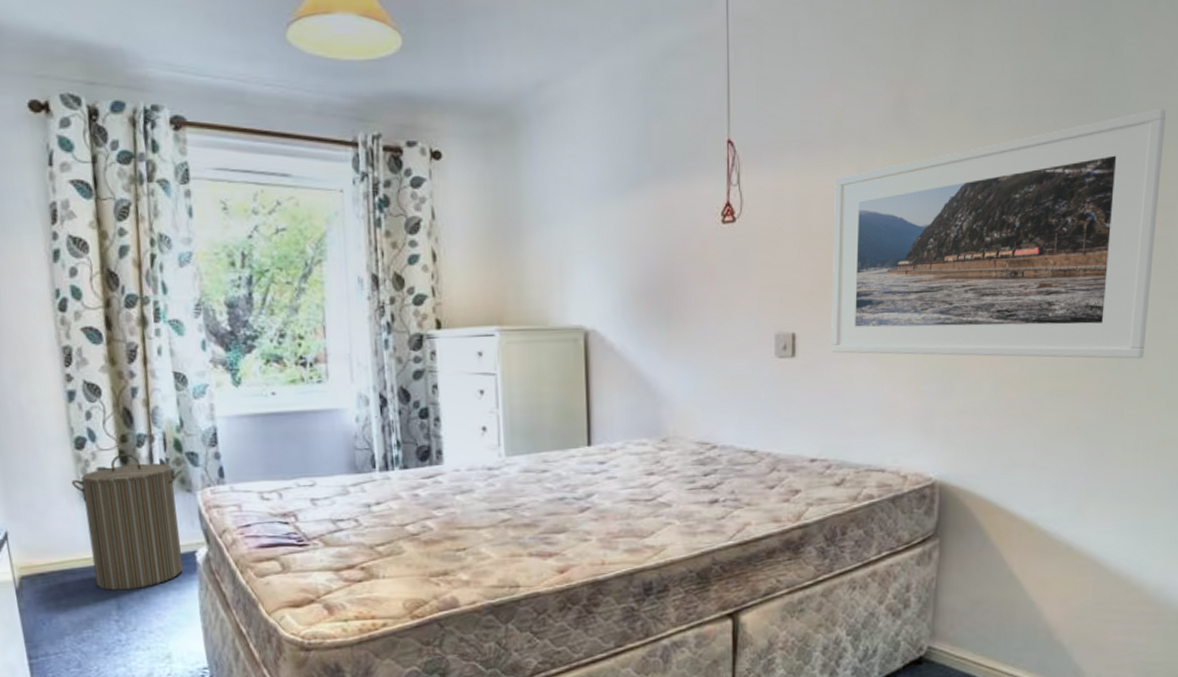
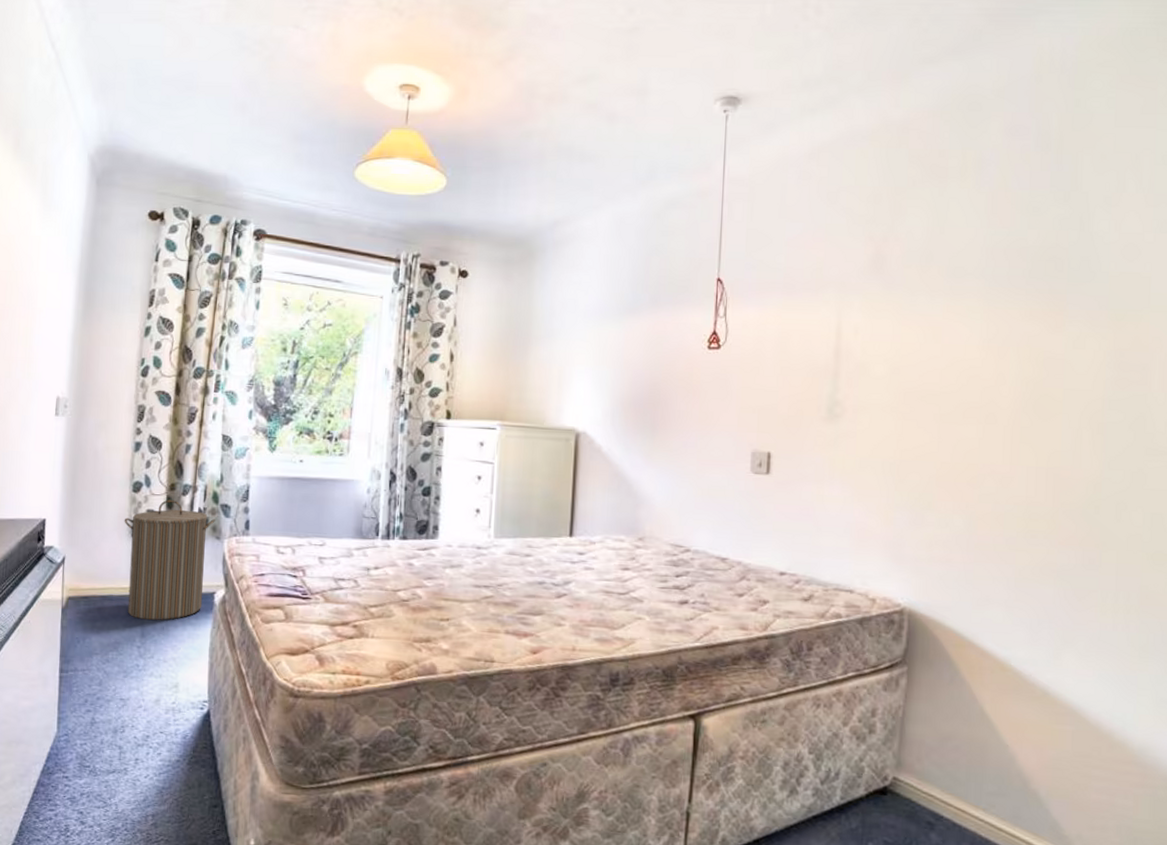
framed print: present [832,108,1166,359] -> none [805,277,1138,510]

